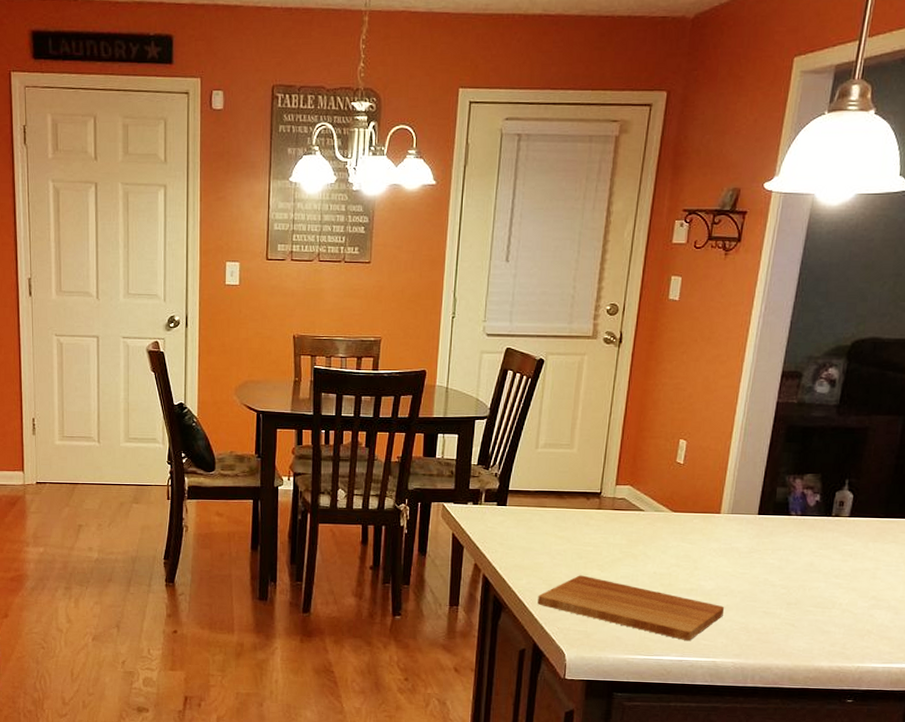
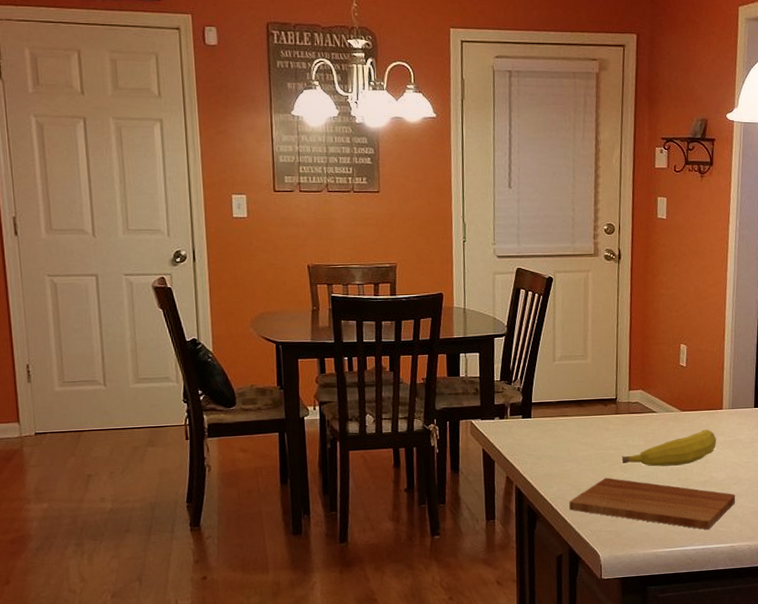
fruit: none [599,534,710,570] -> present [621,429,717,467]

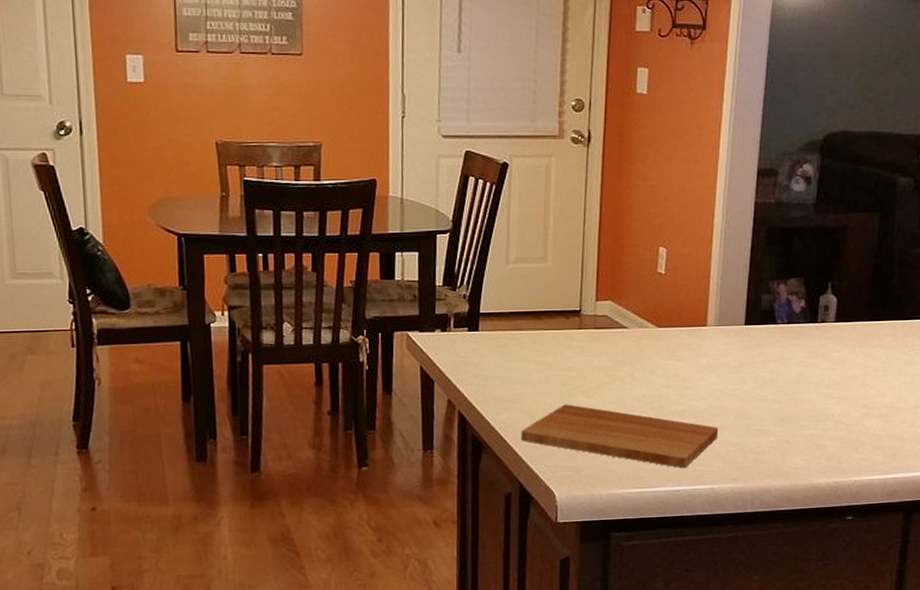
fruit: present [621,429,717,467] -> none [584,350,699,393]

